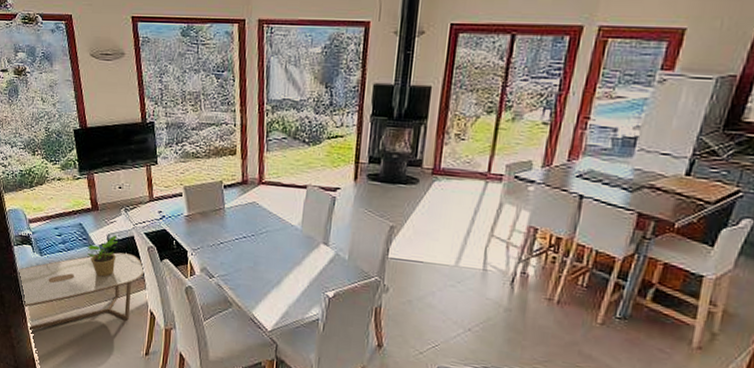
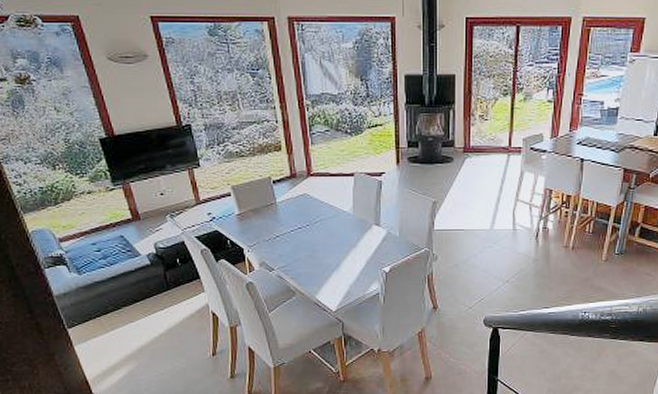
coffee table: present [19,252,145,332] -> none [55,259,201,356]
potted plant: present [87,235,118,277] -> none [132,243,168,286]

